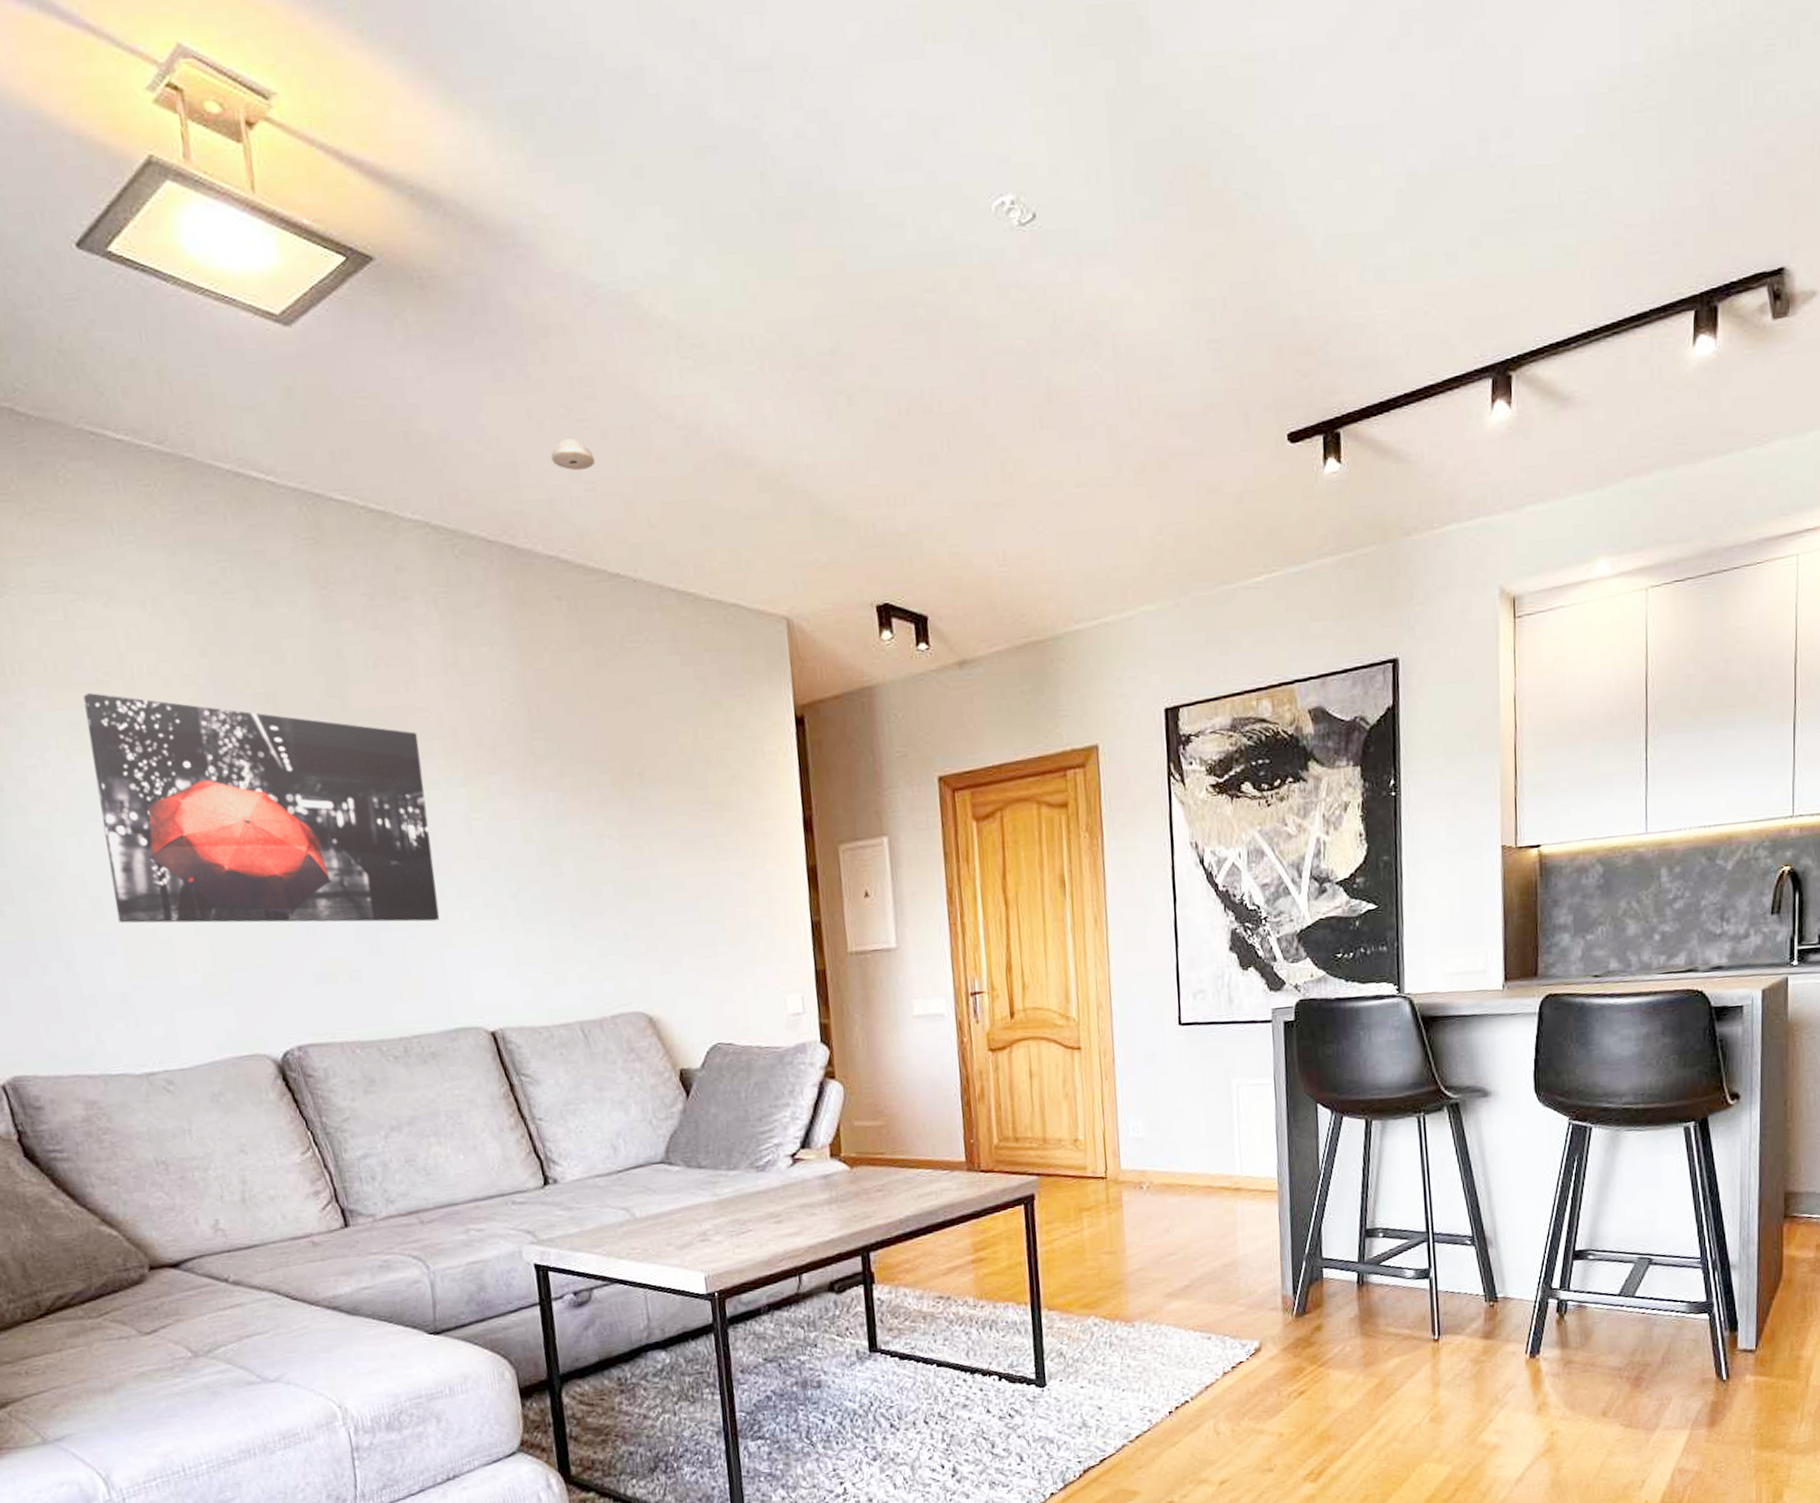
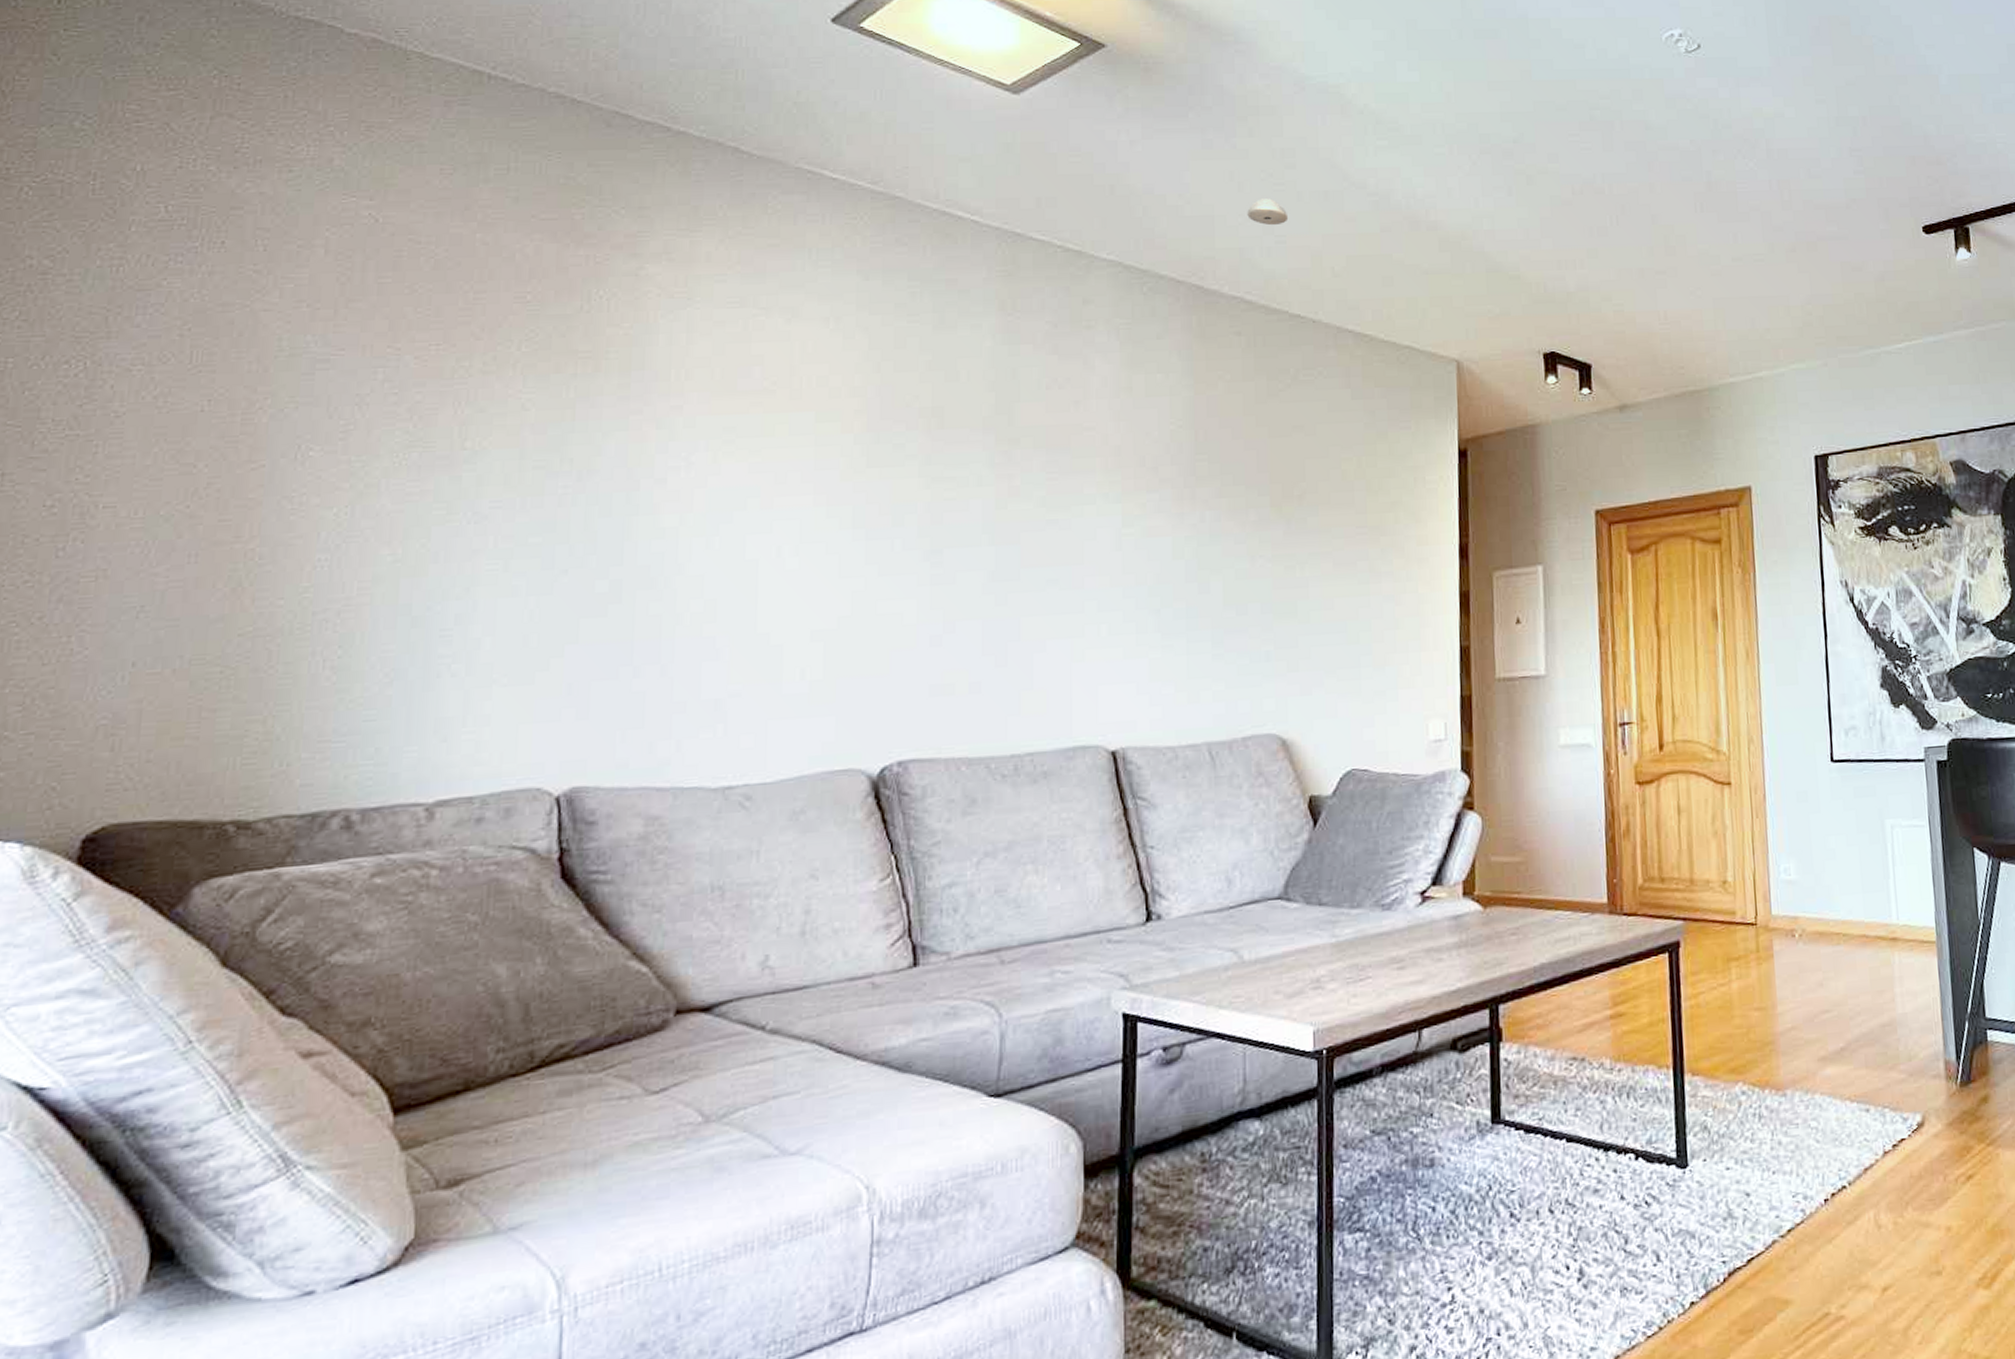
wall art: present [83,693,440,924] -> none [730,400,1080,635]

